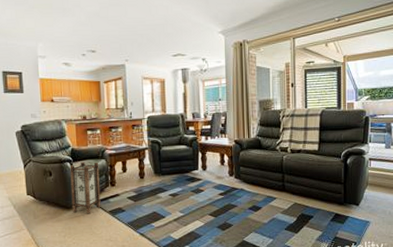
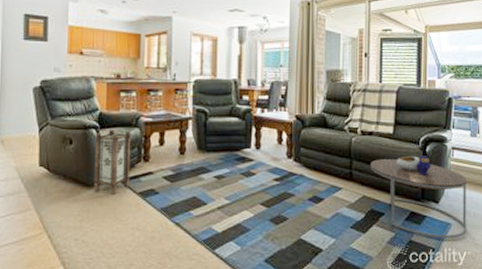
side table: none [300,167,384,234] -> present [370,156,468,239]

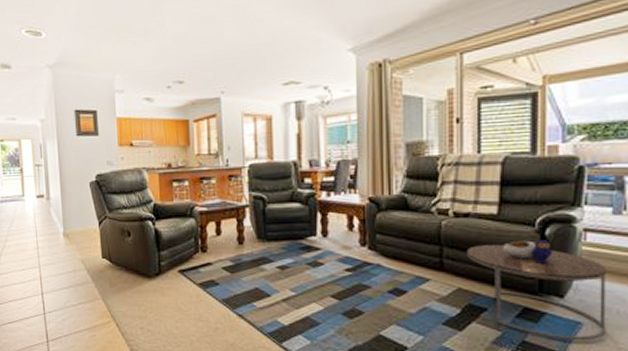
lantern: present [93,129,131,195] -> none [151,220,189,286]

